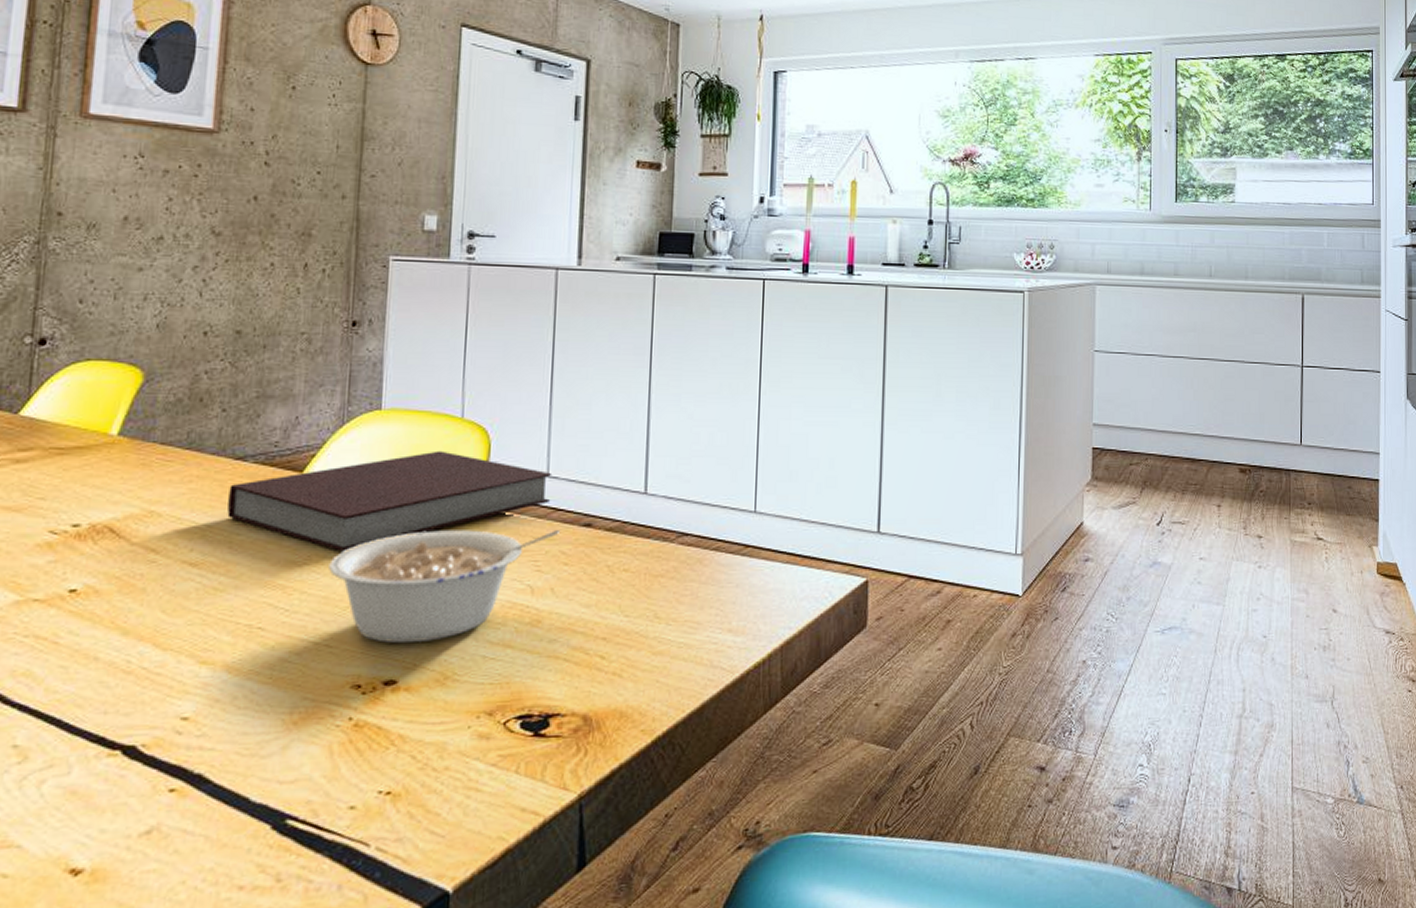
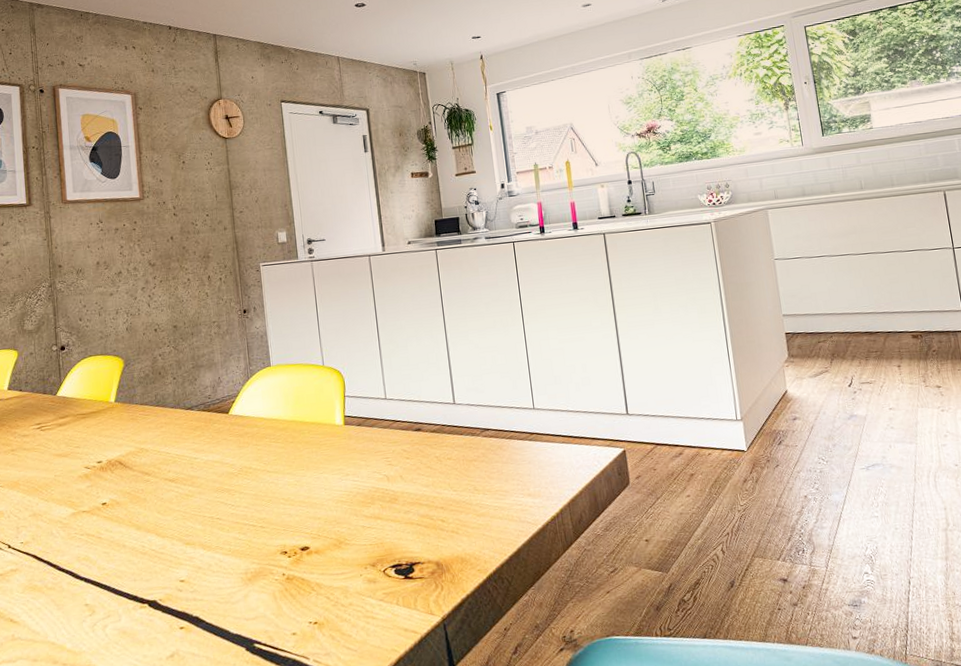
notebook: present [227,450,553,552] -> none [185,389,391,464]
legume: present [329,530,561,643] -> none [254,435,401,522]

